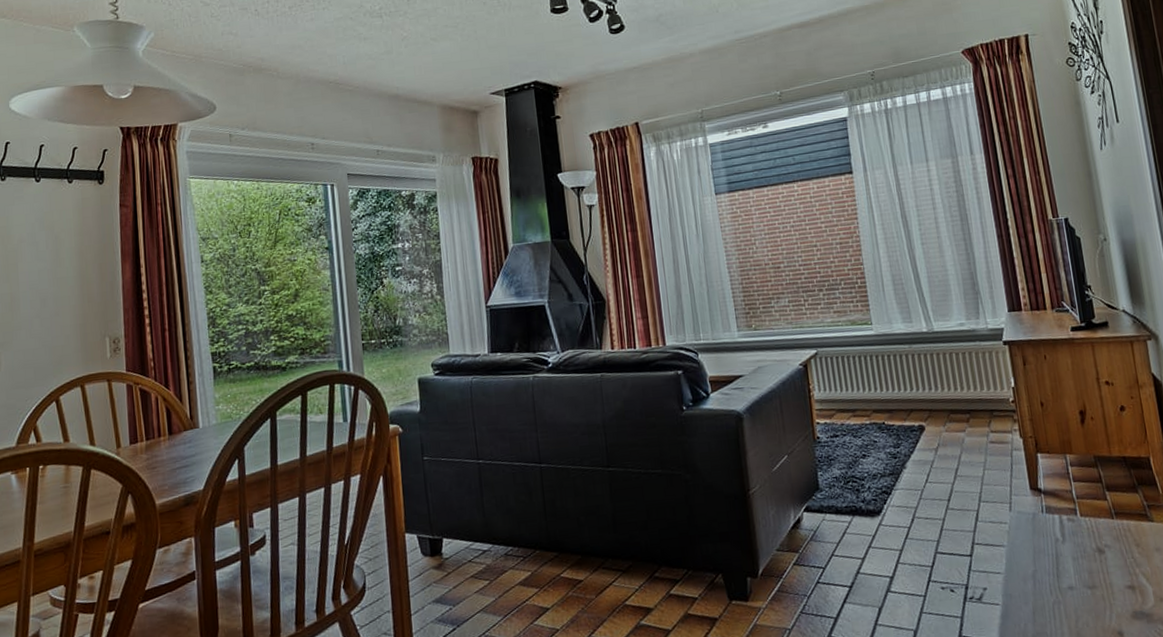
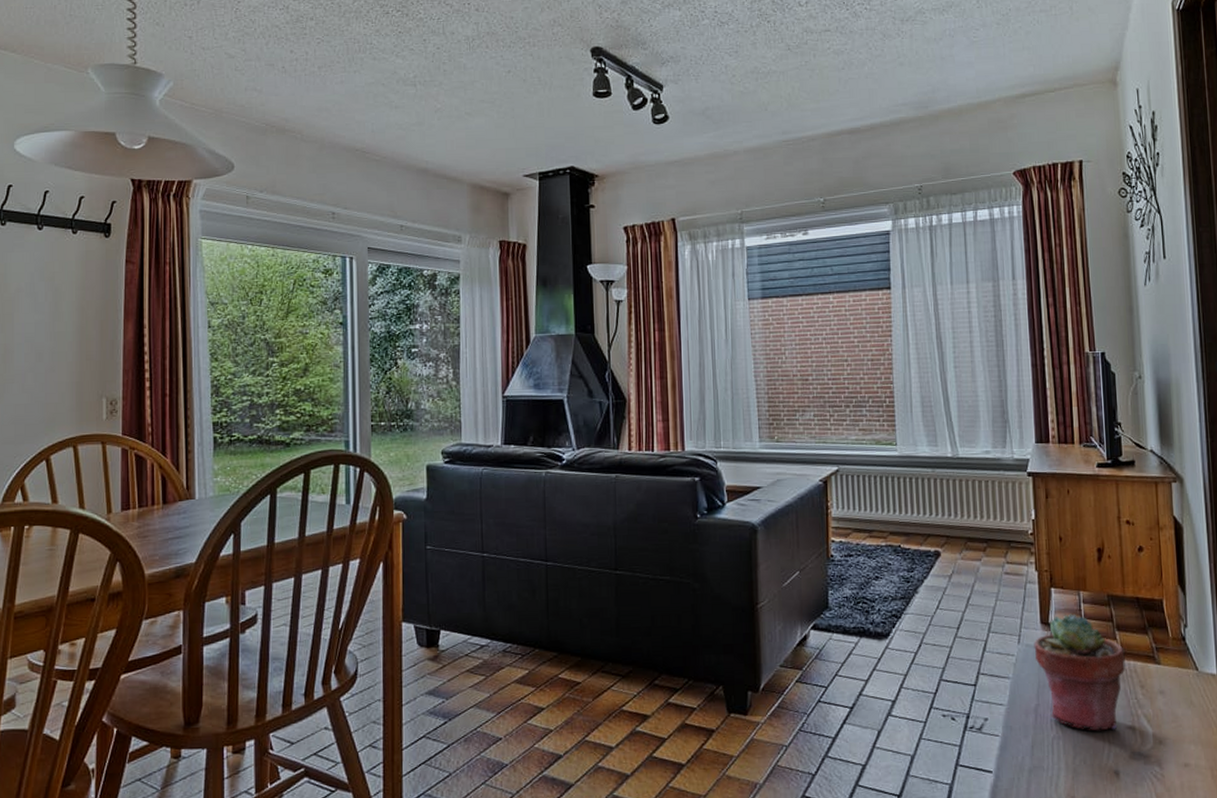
potted succulent: none [1025,477,1120,593] -> present [1034,613,1126,731]

